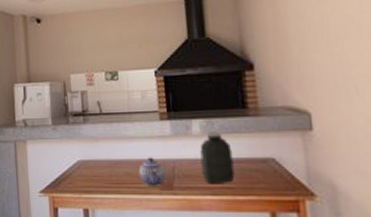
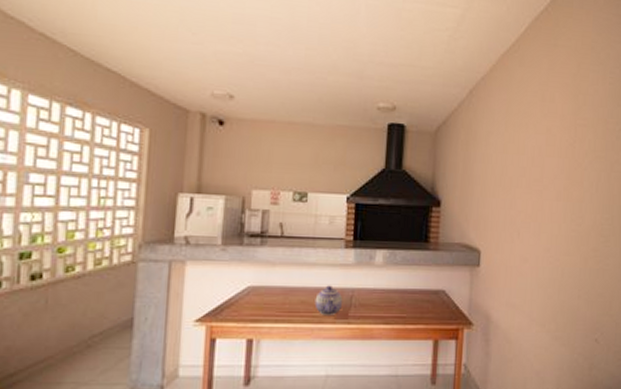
water jug: present [199,131,235,185] -> none [378,262,410,314]

